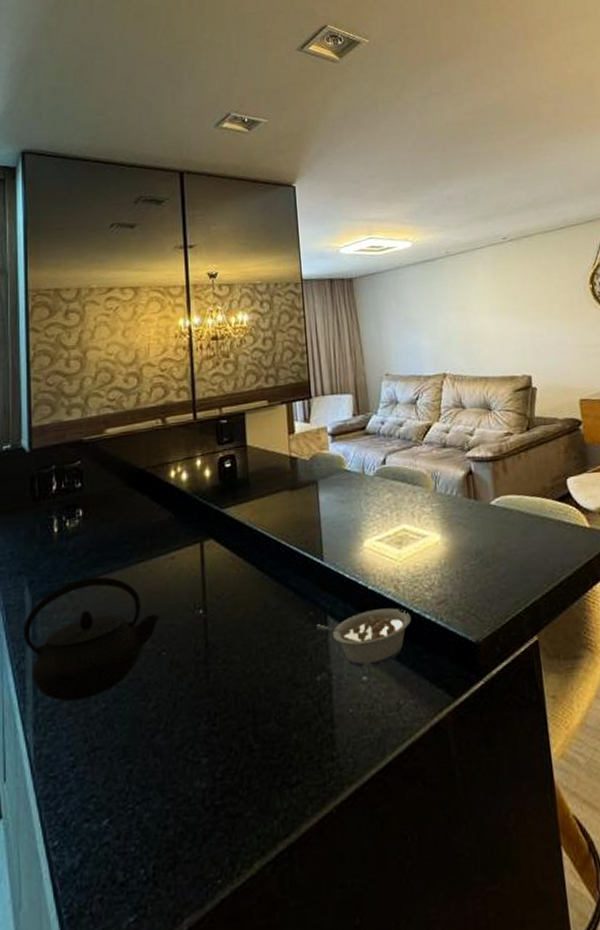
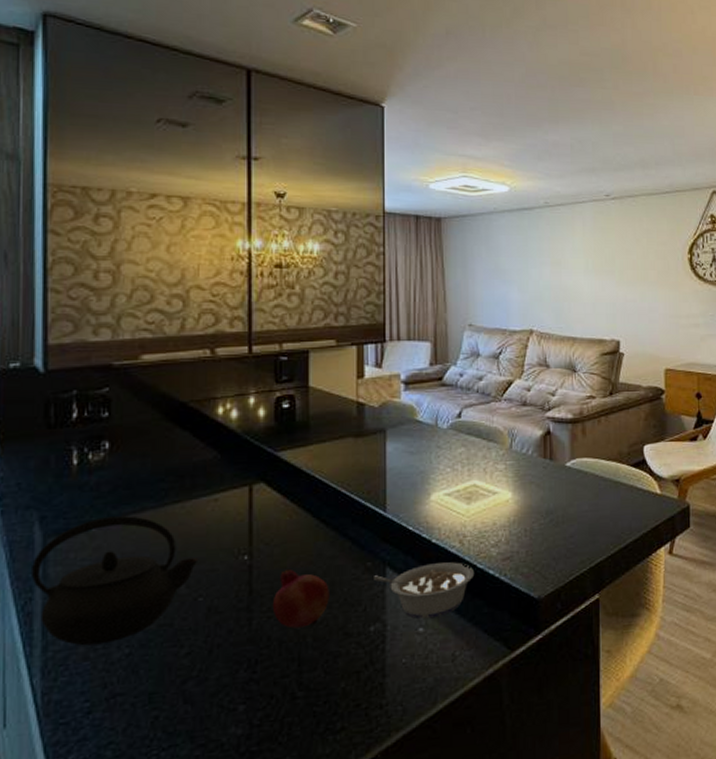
fruit: none [226,620,278,680] -> present [272,568,329,629]

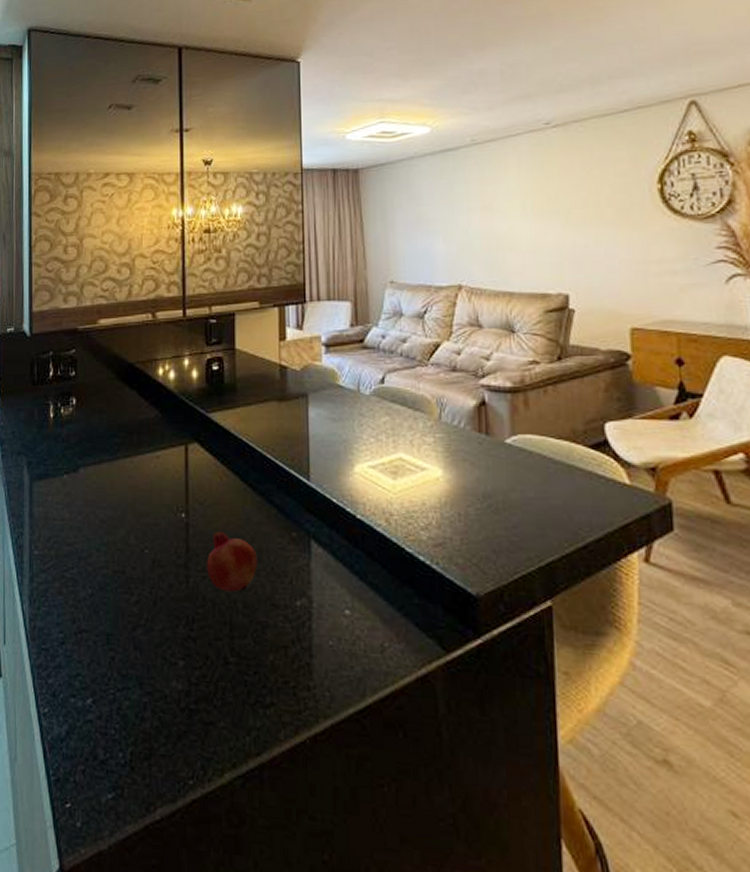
kettle: present [32,515,199,646] -> none [22,466,145,582]
legume: present [374,562,475,620] -> none [299,541,403,602]

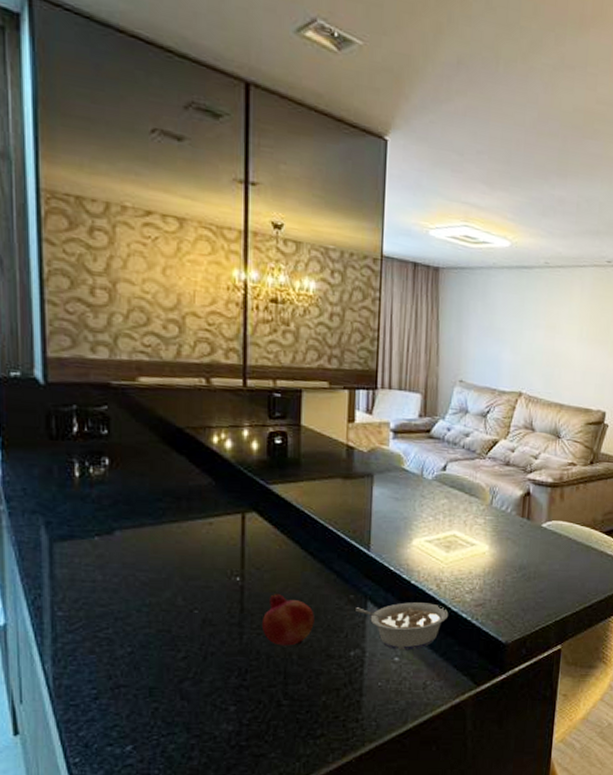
legume: none [299,541,403,602] -> present [356,602,449,651]

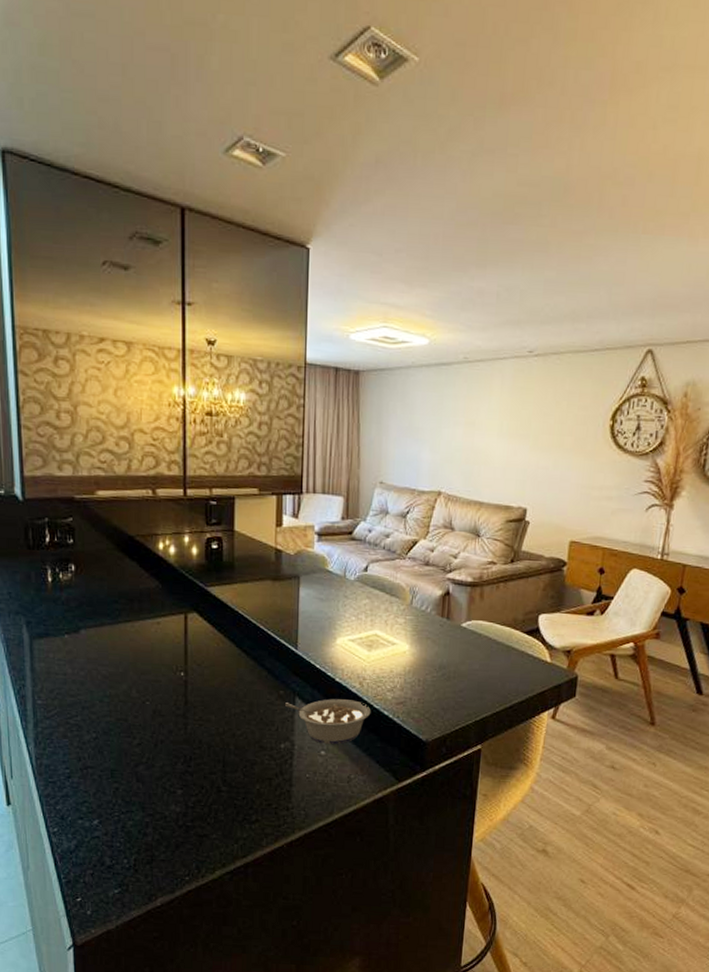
fruit: present [261,593,315,646] -> none [203,687,249,737]

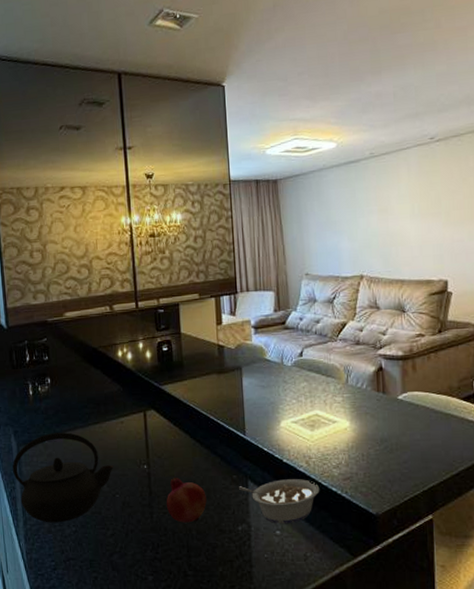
kettle: none [23,627,146,728] -> present [12,432,114,523]
fruit: none [203,687,249,737] -> present [166,477,207,523]

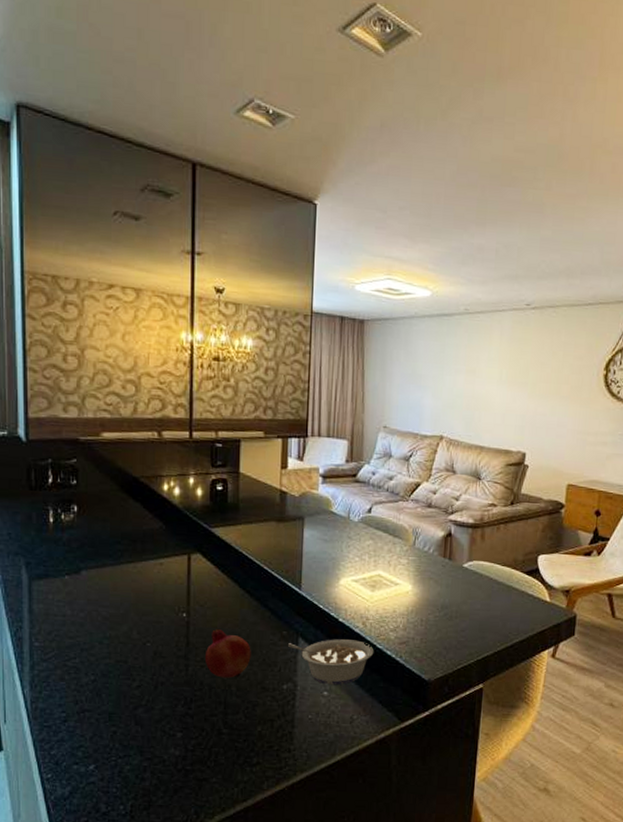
kettle: present [12,432,114,523] -> none [21,568,147,670]

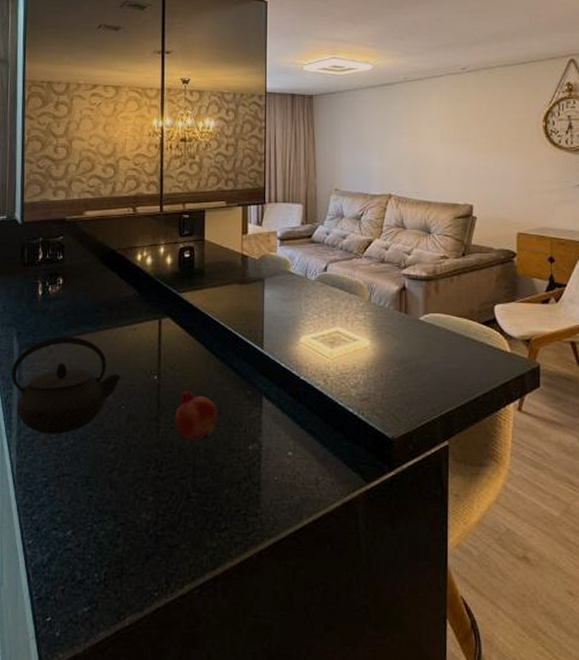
kettle: none [21,568,147,670] -> present [11,336,122,434]
legume: present [288,639,374,685] -> none [253,397,336,445]

